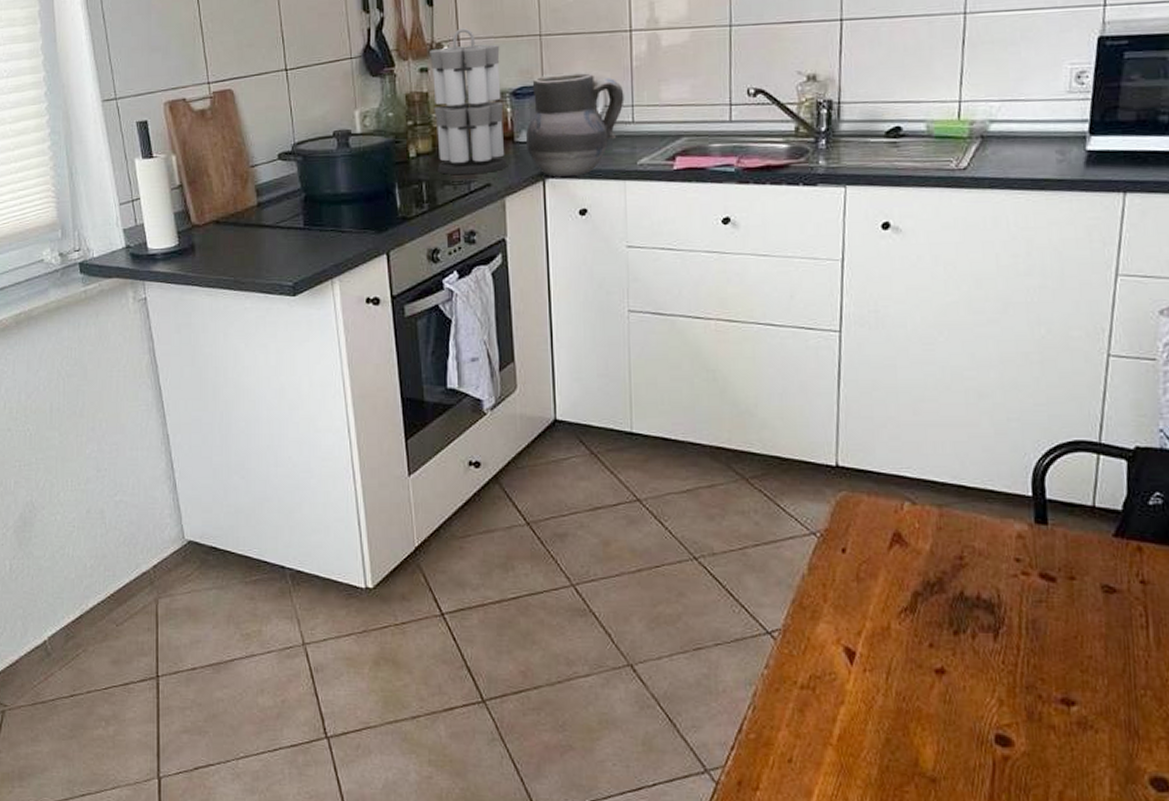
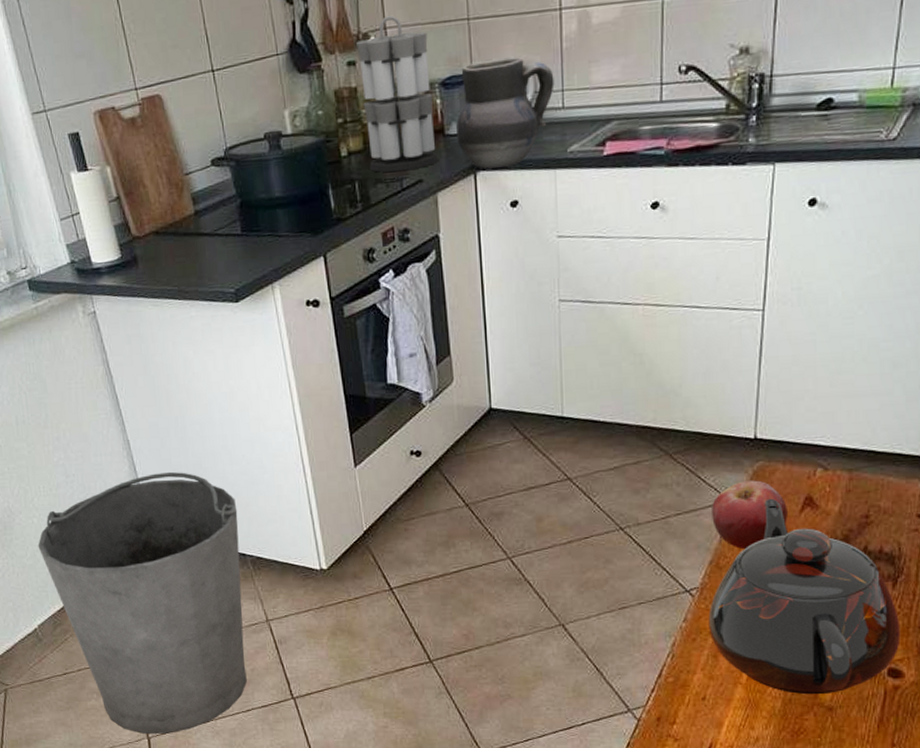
bucket: none [58,471,279,774] -> present [38,471,247,734]
teapot: none [792,532,1007,763] -> present [708,498,901,695]
fruit: none [793,511,876,587] -> present [712,480,789,549]

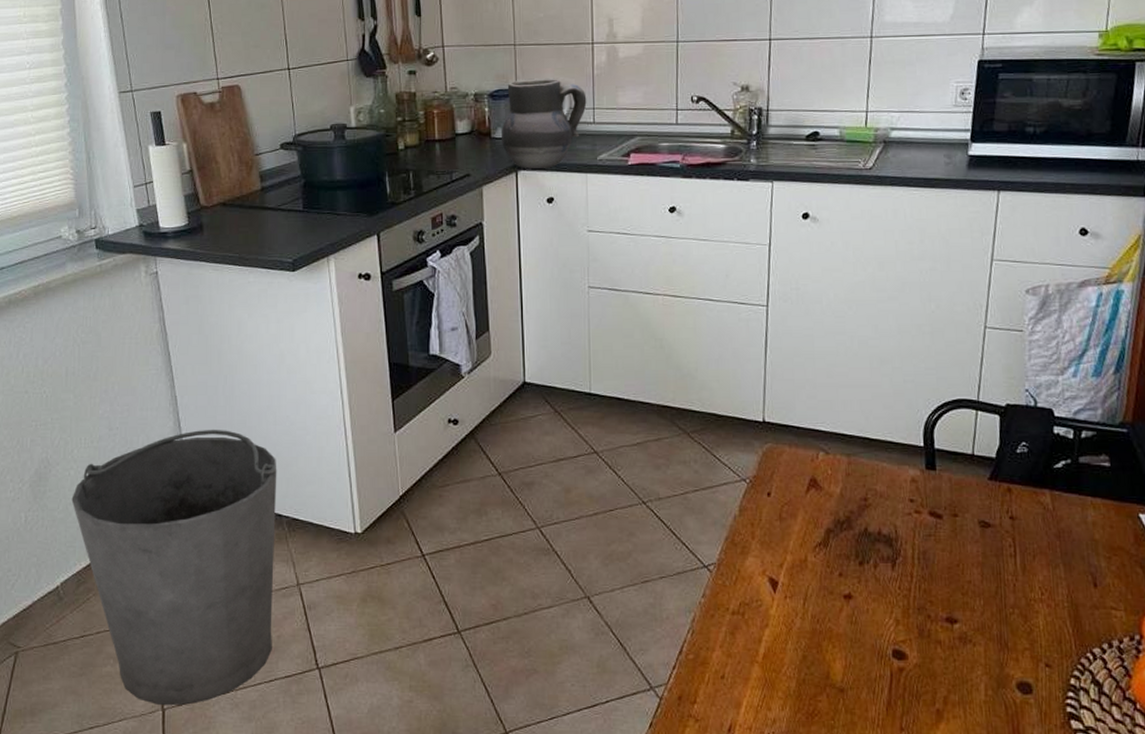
spice rack: present [356,15,440,173] -> none [418,37,486,166]
teapot: present [708,498,901,695] -> none [725,478,902,675]
fruit: present [712,480,789,549] -> none [726,461,796,526]

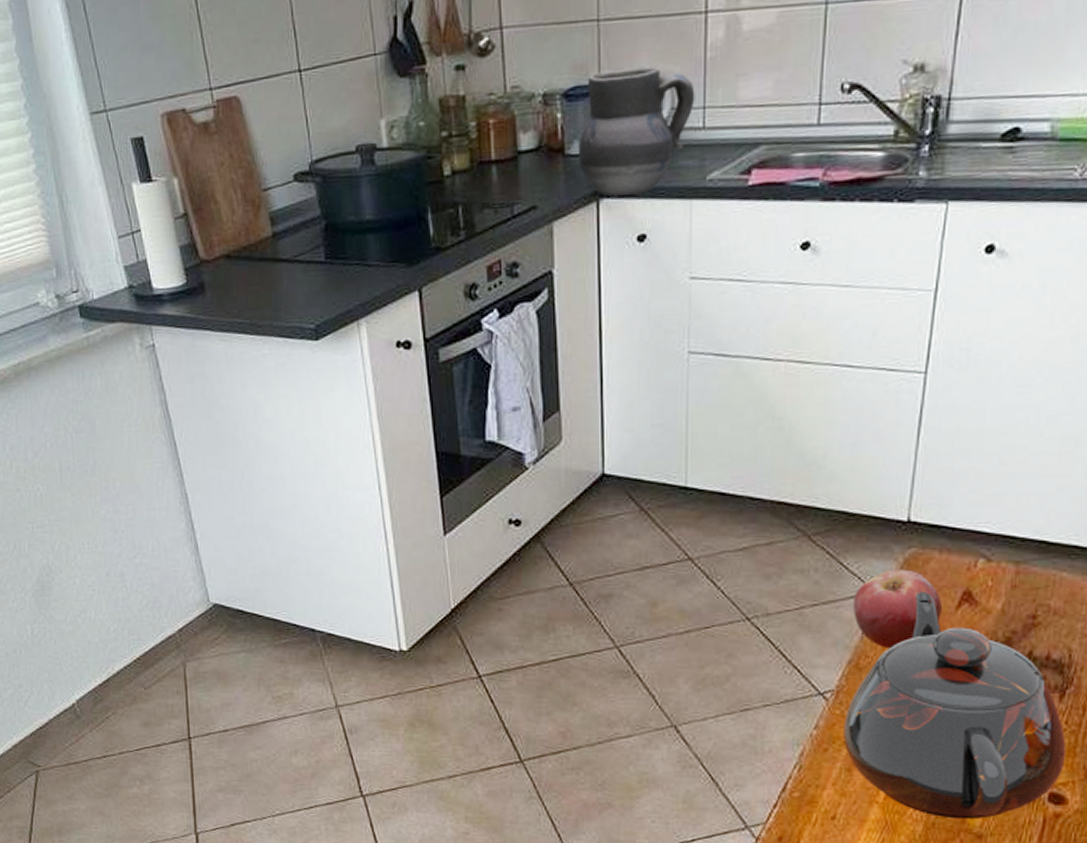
bucket: present [71,429,277,705] -> none [79,531,311,830]
teapot: none [725,478,902,675] -> present [843,591,1066,820]
fruit: none [726,461,796,526] -> present [853,569,943,648]

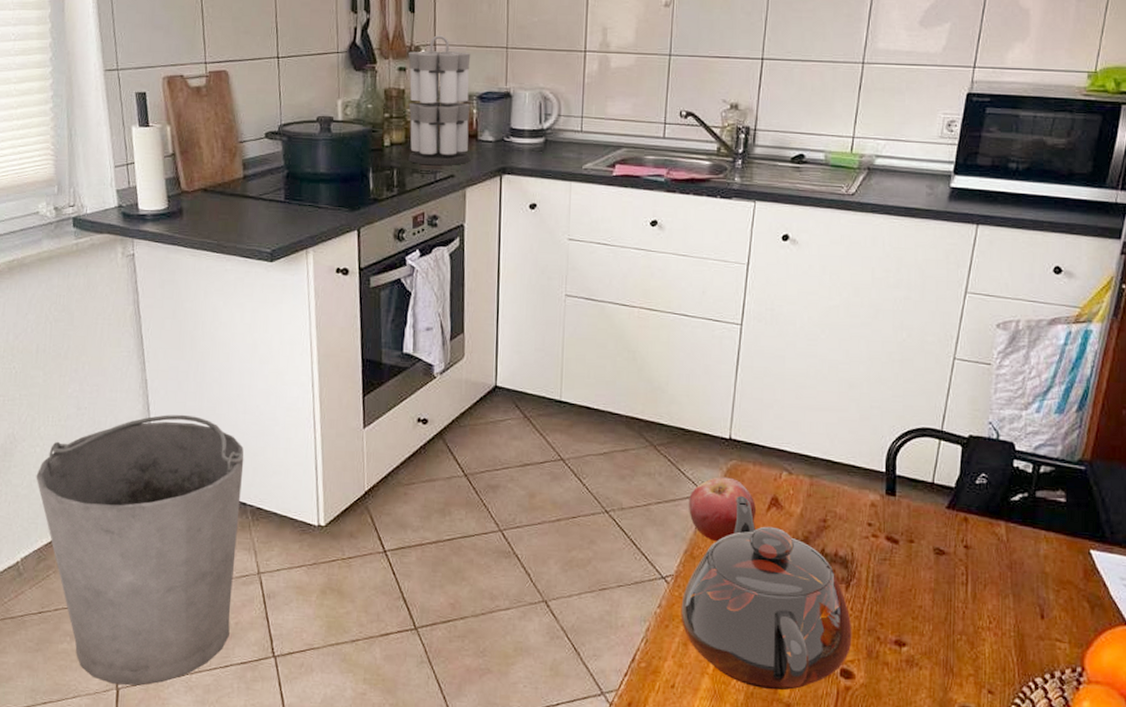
bucket: none [79,531,311,830] -> present [36,414,244,686]
spice rack: none [467,13,557,197] -> present [408,35,471,166]
ceramic jug: present [579,66,695,196] -> none [488,83,576,174]

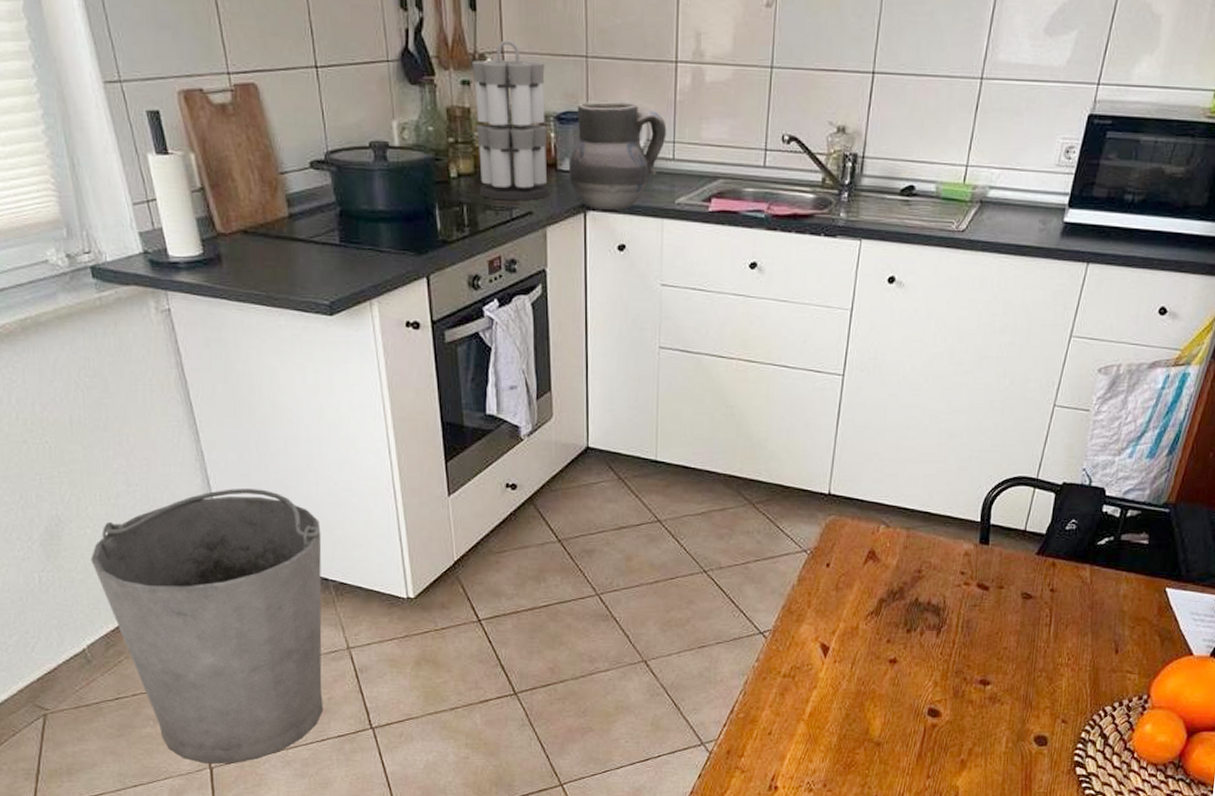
ceramic jug: none [488,83,576,174] -> present [569,101,667,210]
teapot: present [681,495,852,691] -> none [778,550,941,731]
fruit: present [689,477,757,541] -> none [787,532,854,595]

